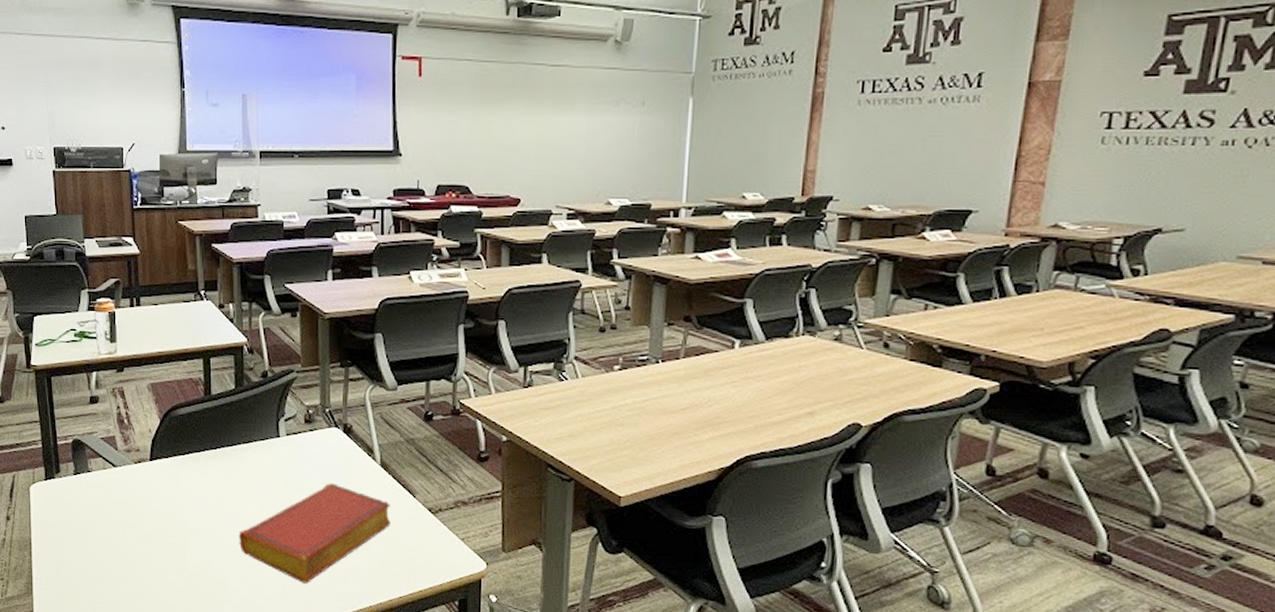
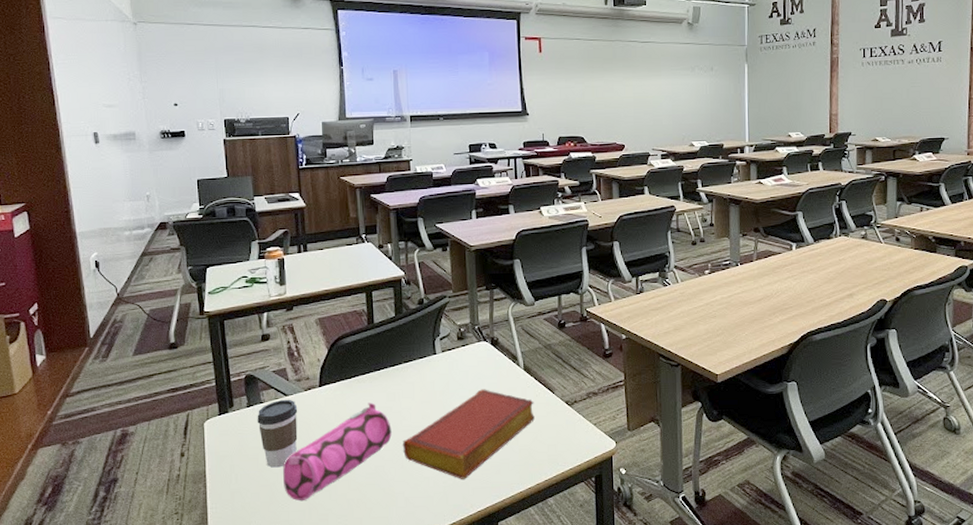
coffee cup: none [84,470,127,544] -> present [257,399,298,468]
pencil case: none [110,484,227,584] -> present [283,402,392,501]

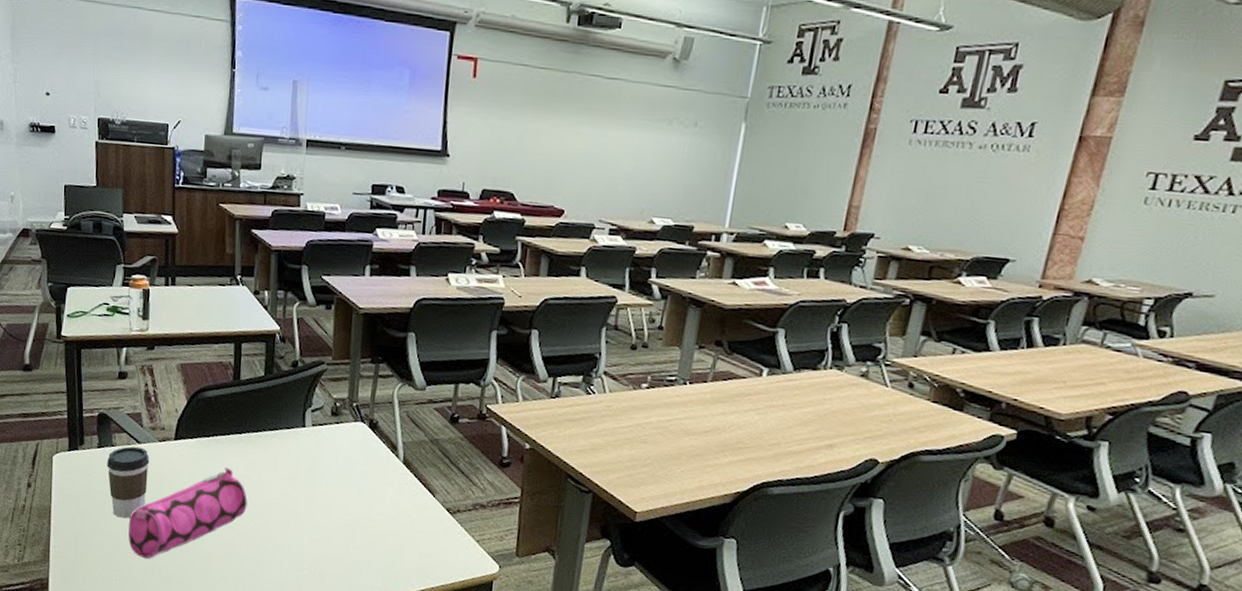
book: present [402,389,536,479] -> none [257,476,410,572]

